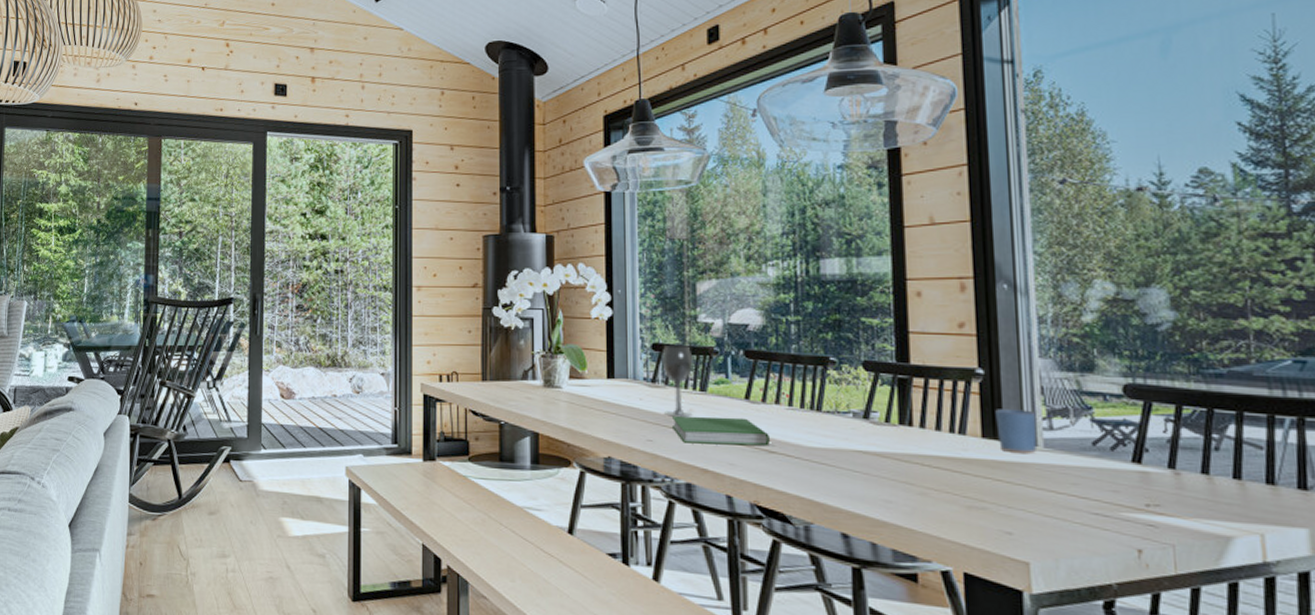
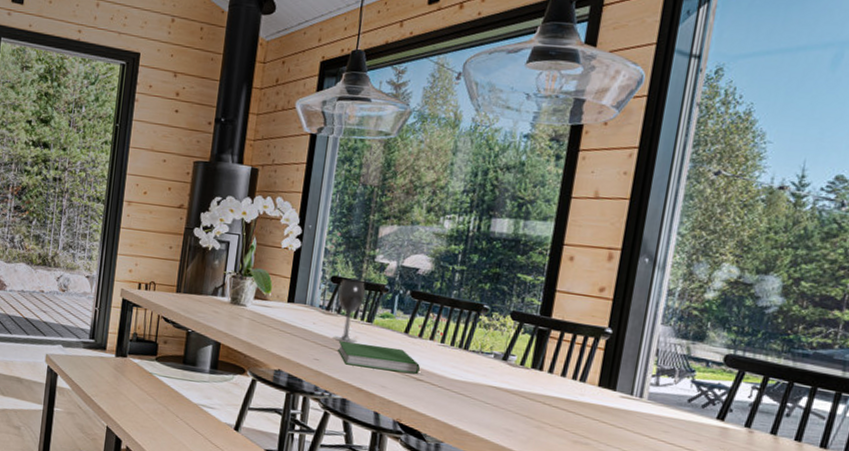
mug: present [995,409,1037,454] -> none [611,364,648,404]

